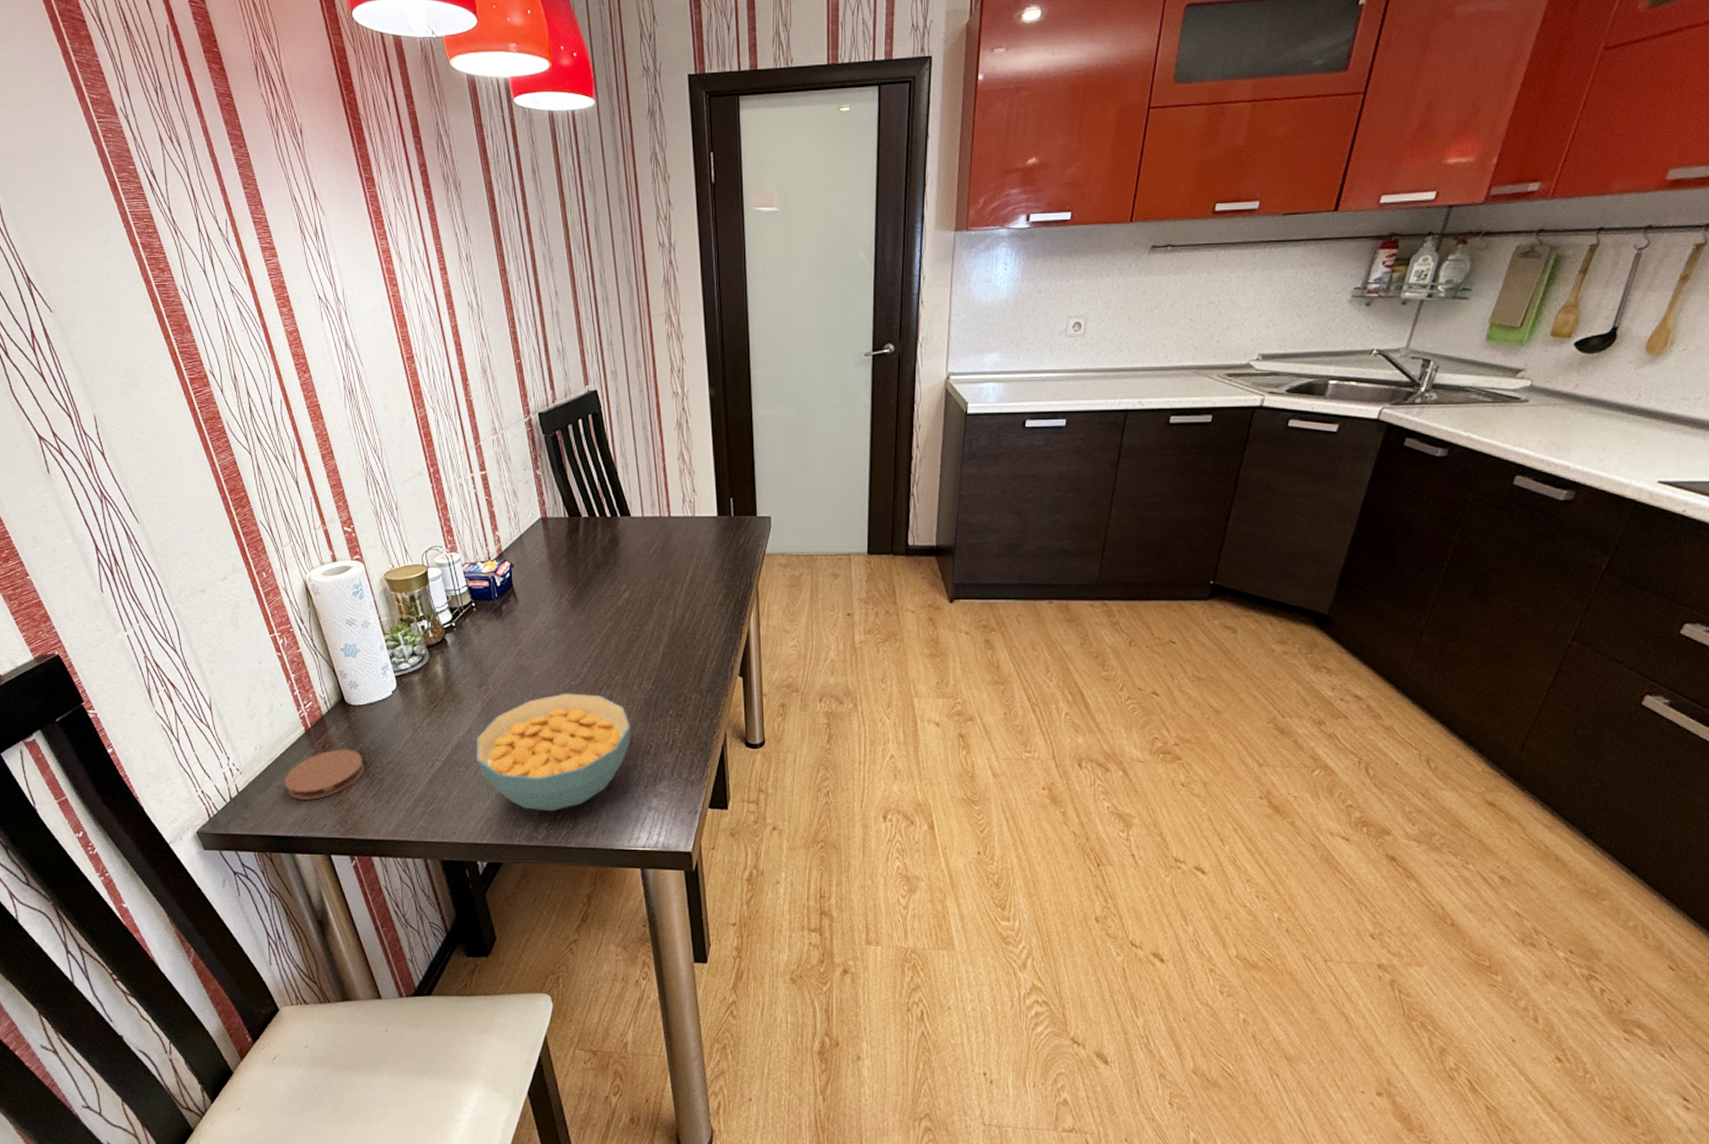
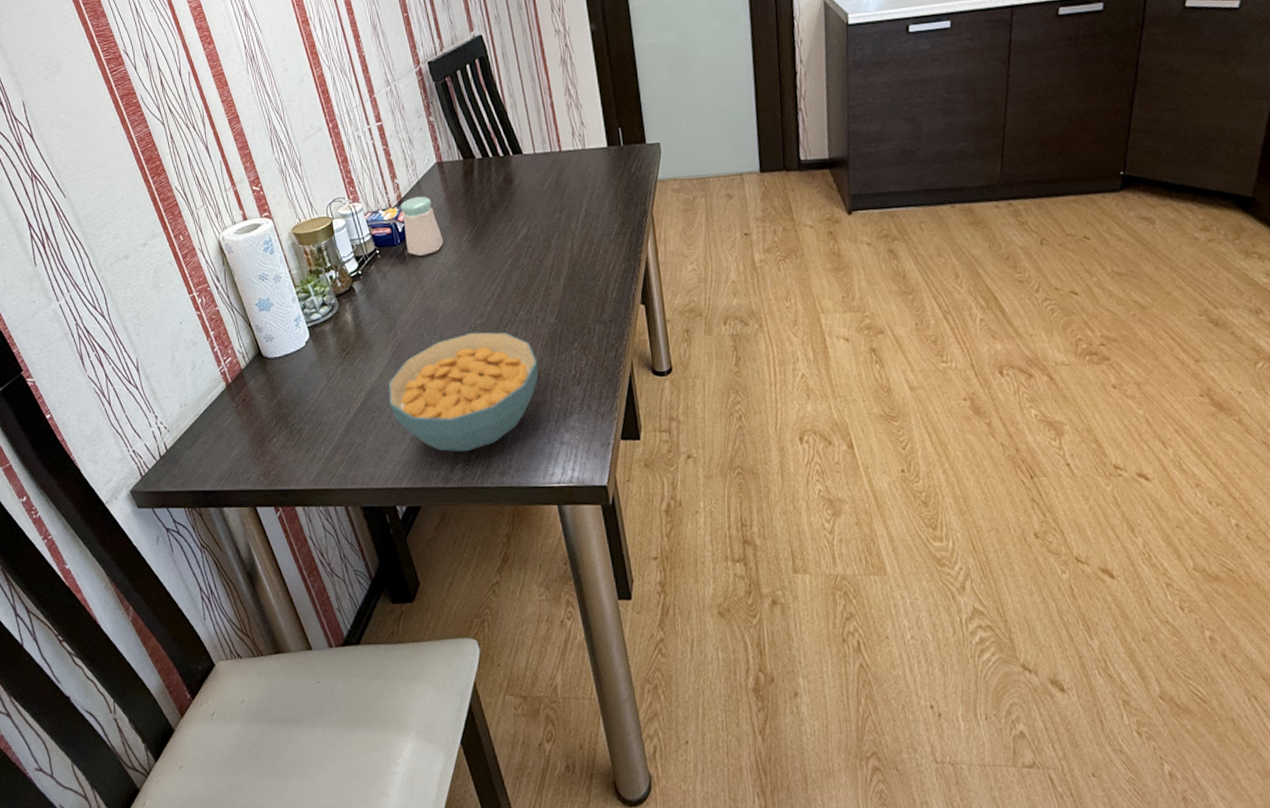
coaster: present [285,749,364,800] -> none [209,401,284,454]
salt shaker: none [501,551,543,612] -> present [401,196,444,256]

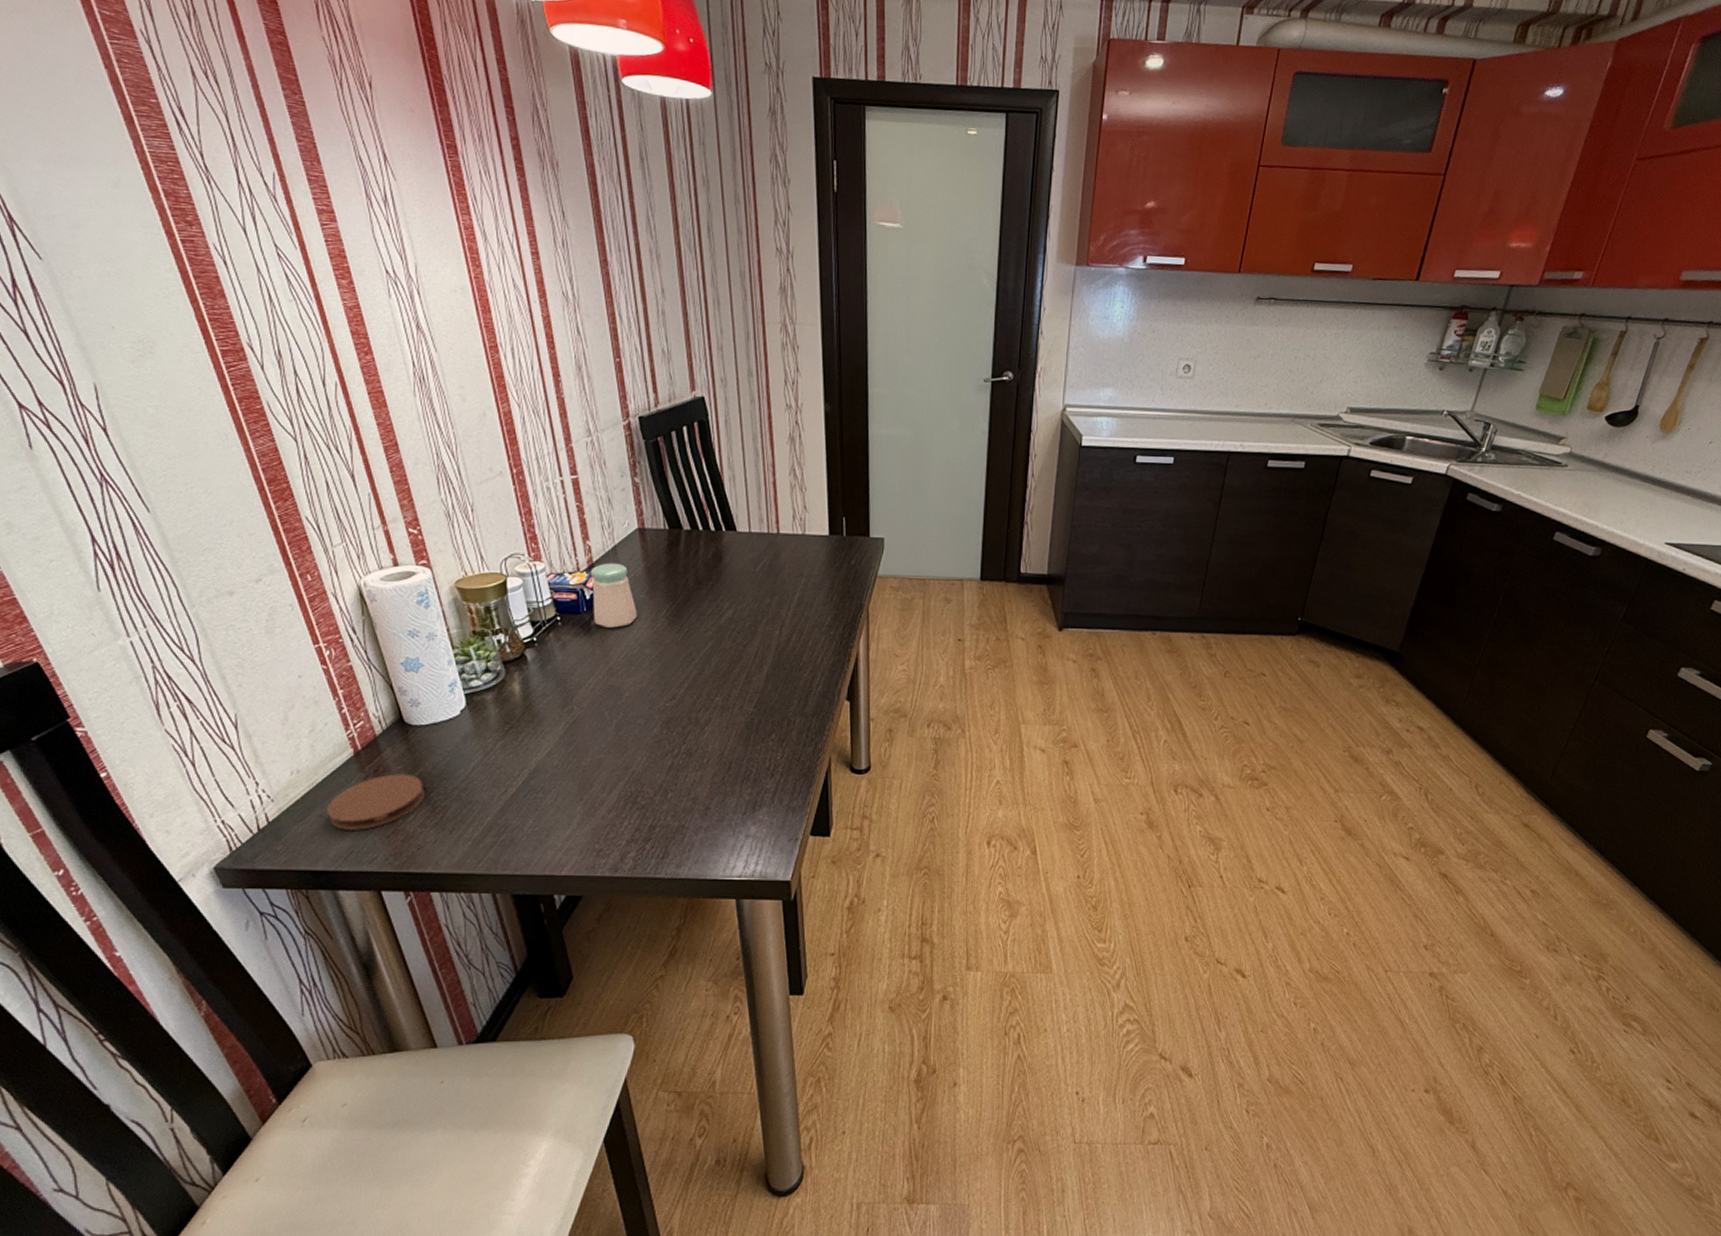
coaster: none [209,401,284,454] -> present [327,774,425,830]
cereal bowl: present [388,331,538,452] -> none [555,715,730,841]

